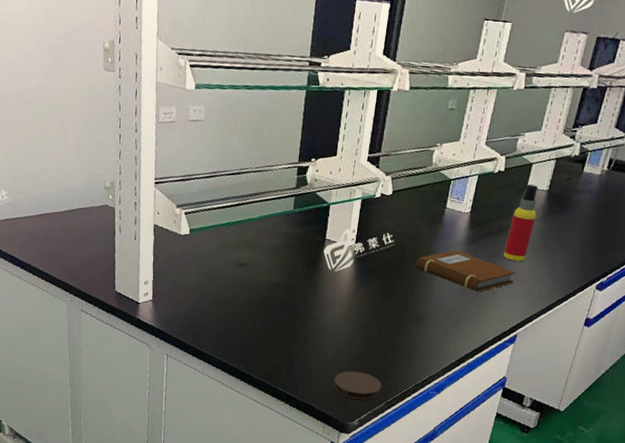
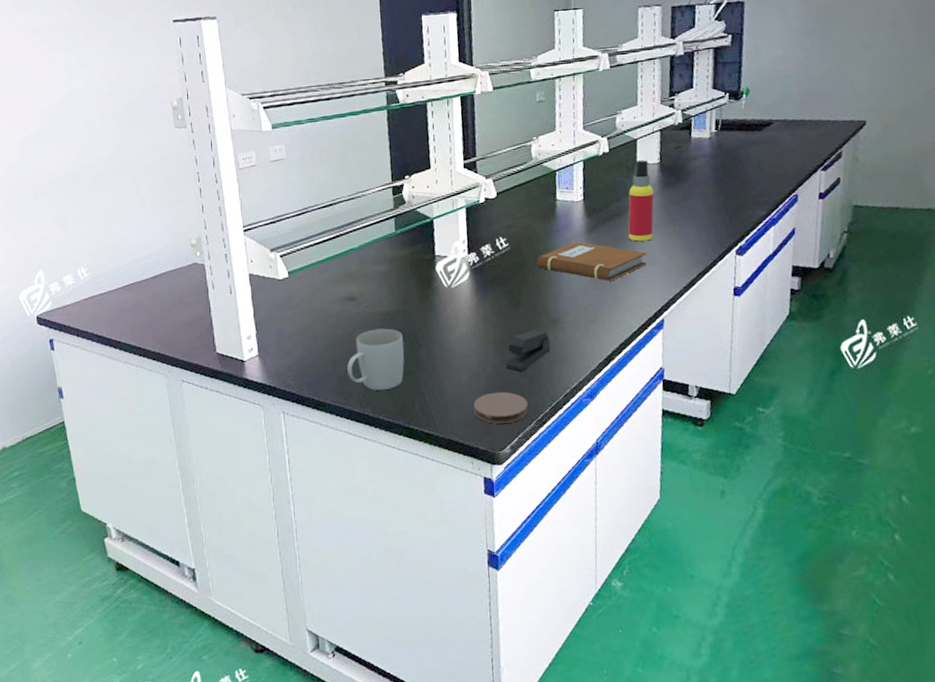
mug: none [229,296,284,352] -> present [347,328,405,390]
stapler: none [369,323,413,358] -> present [506,330,550,372]

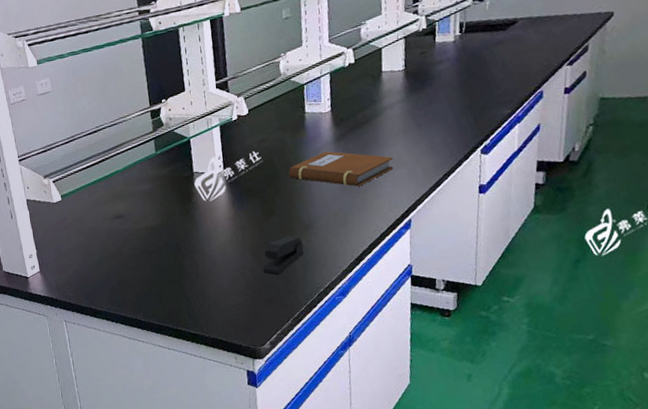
mug: present [347,328,405,390] -> none [119,241,170,298]
coaster: present [473,391,528,424] -> none [234,293,285,323]
spray bottle: present [628,160,654,242] -> none [374,68,400,148]

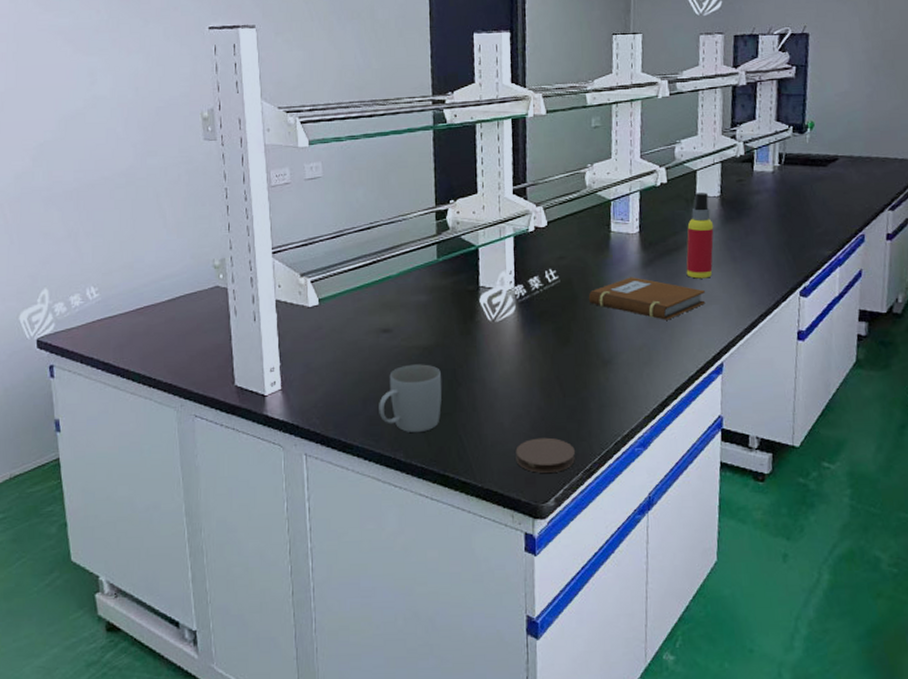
mug: none [119,241,170,298] -> present [379,364,442,432]
coaster: none [234,293,285,323] -> present [515,437,575,473]
stapler: present [263,236,304,275] -> none [552,371,601,416]
spray bottle: none [374,68,400,148] -> present [686,193,714,279]

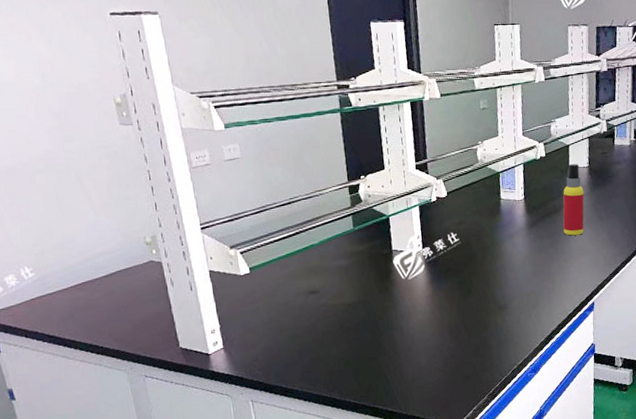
mug: present [379,364,442,432] -> none [312,318,367,376]
coaster: present [515,437,575,473] -> none [432,370,481,399]
notebook: present [588,277,706,320] -> none [485,236,579,271]

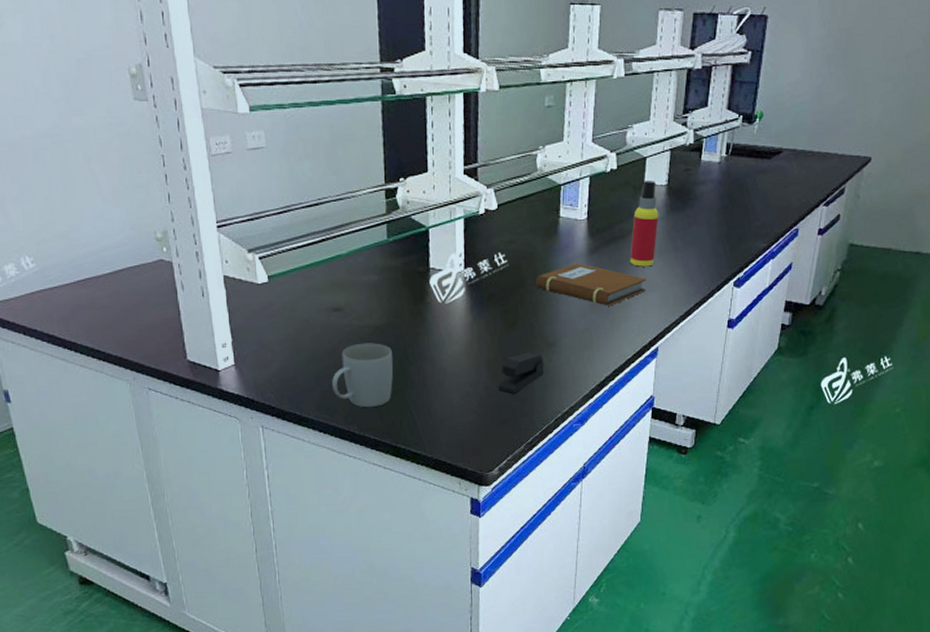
mug: none [312,318,367,376] -> present [332,343,394,407]
stapler: none [460,315,499,352] -> present [498,352,544,394]
notebook: none [485,236,579,271] -> present [535,263,646,306]

